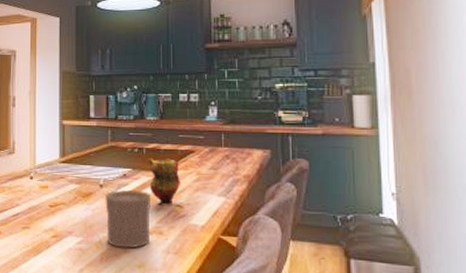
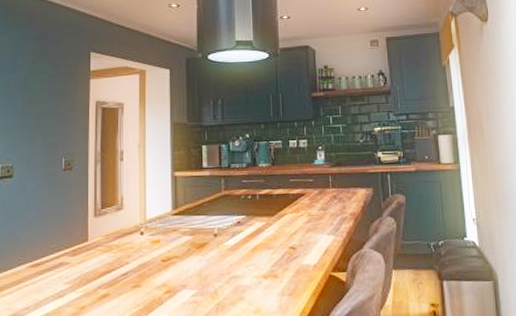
cup: present [105,190,152,248] -> none [220,237,266,296]
teapot: present [148,158,181,206] -> none [261,203,294,250]

